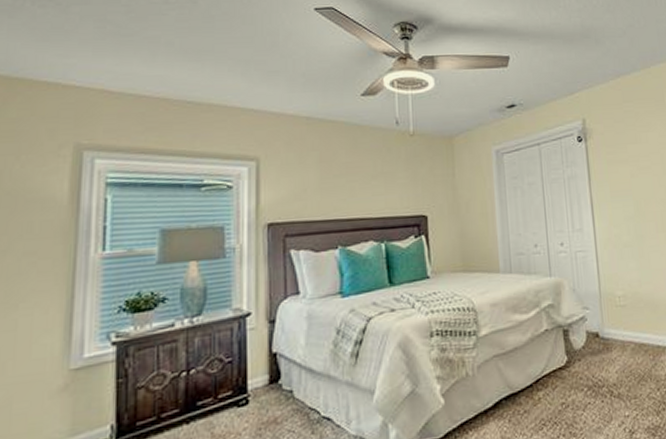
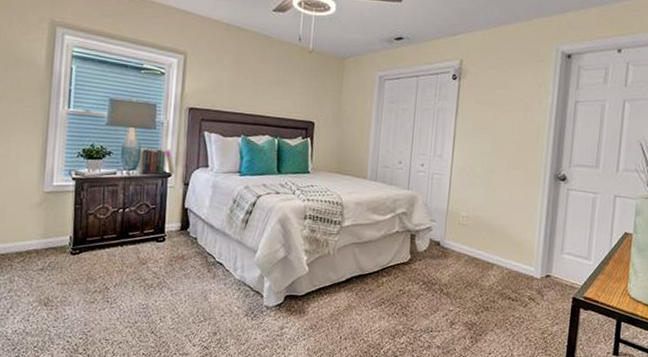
books: none [206,279,256,320] -> present [139,146,175,175]

